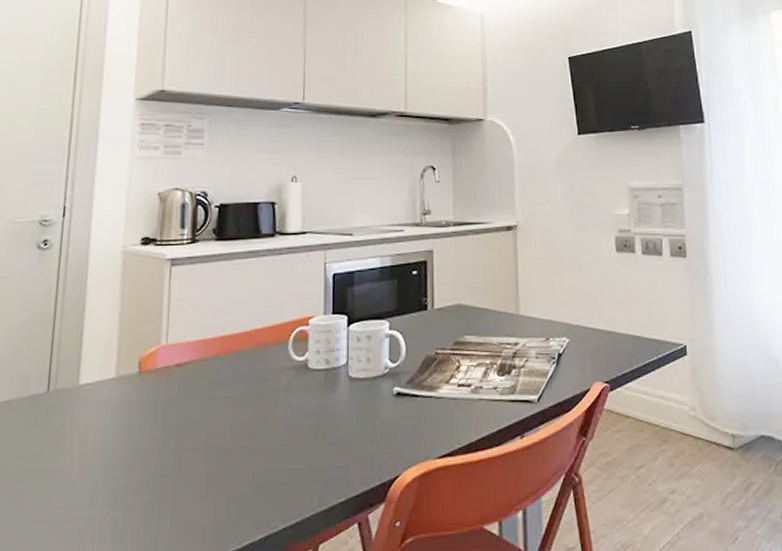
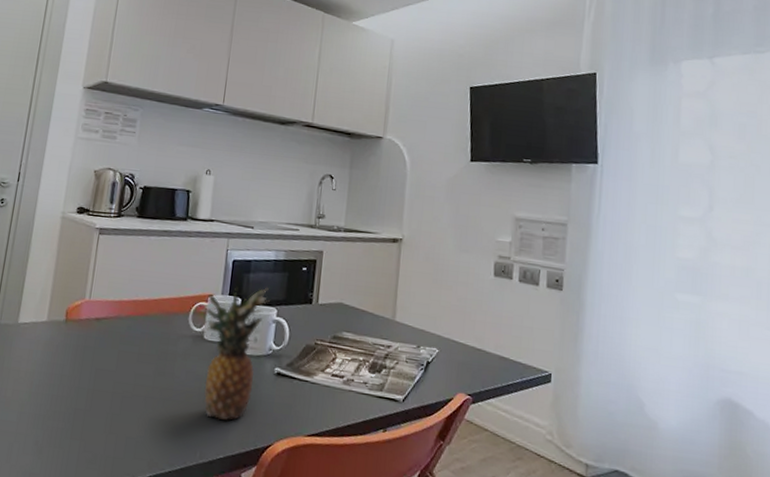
fruit: none [298,299,380,459] -> present [198,287,270,420]

